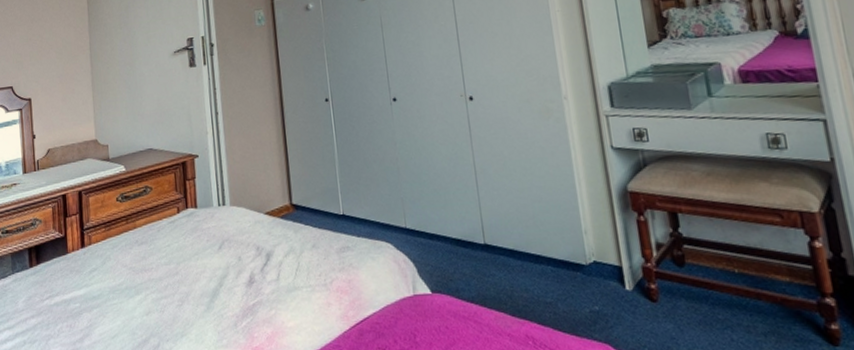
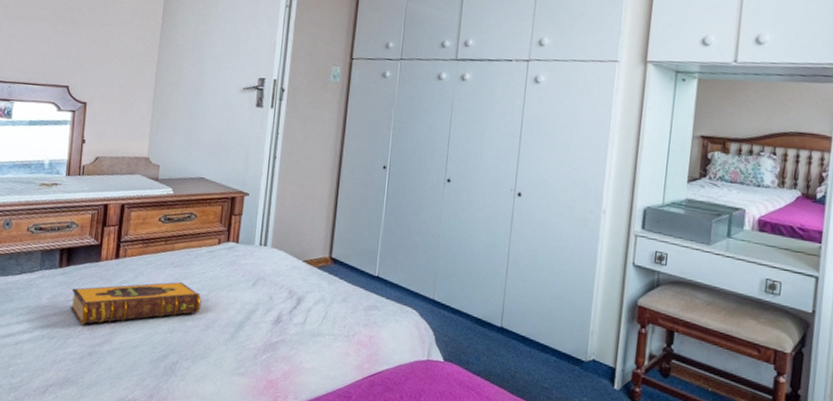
hardback book: none [45,260,172,323] -> present [70,282,202,325]

